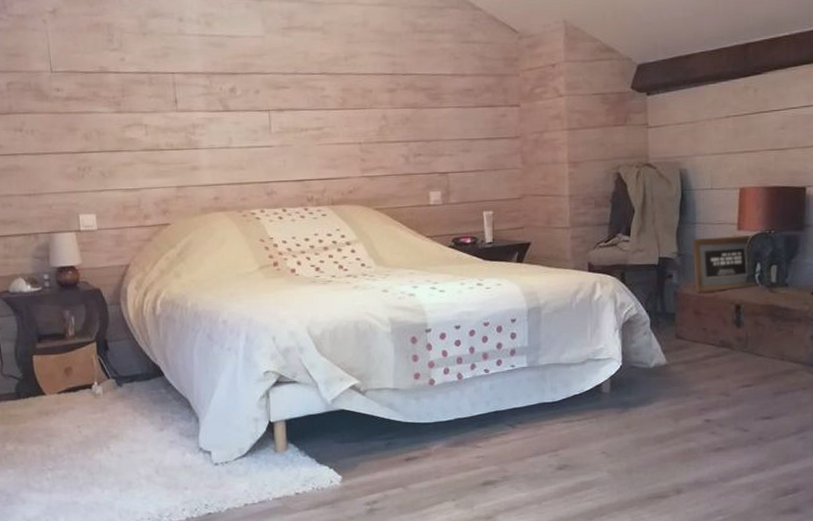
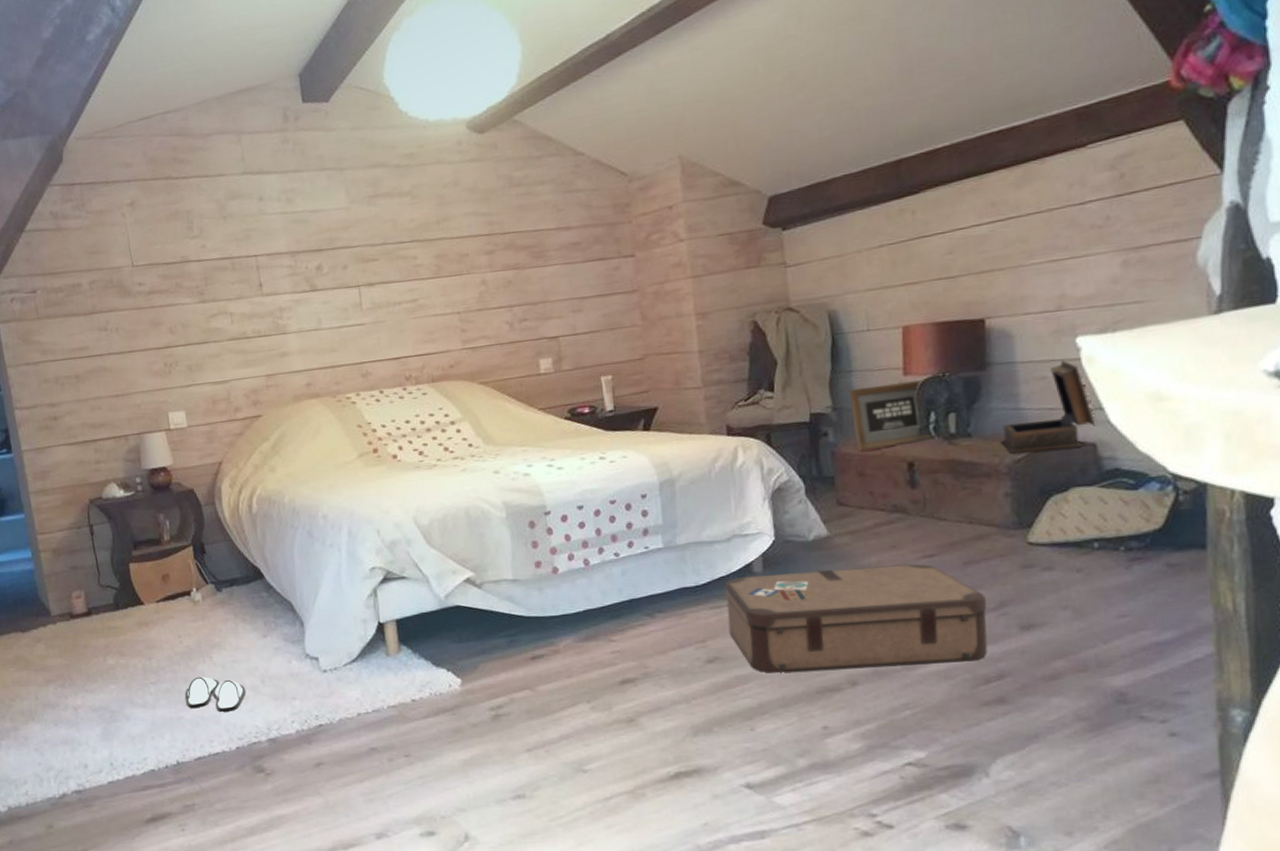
slippers: none [81,465,140,498] -> present [185,676,246,712]
suitcase: none [577,391,790,480] -> present [725,563,988,673]

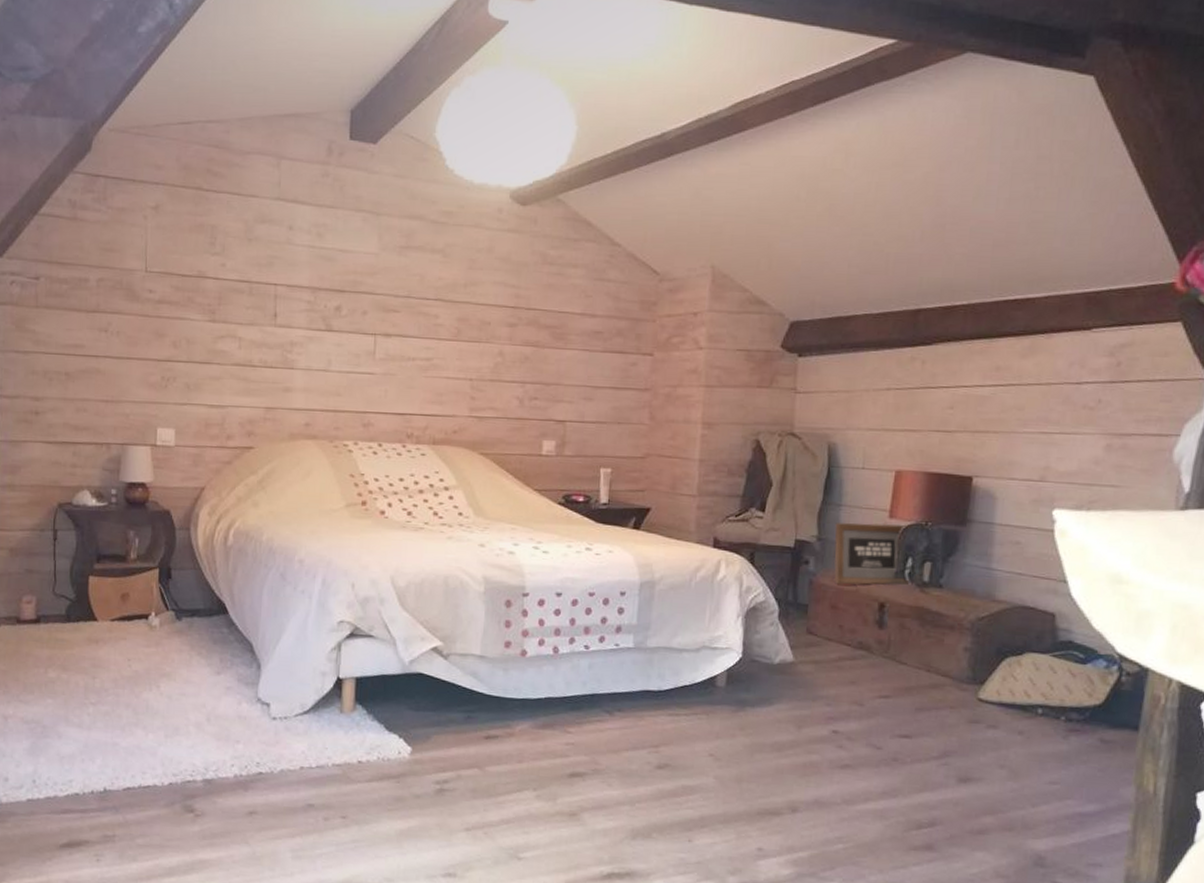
slippers: present [185,676,246,712] -> none [124,704,188,745]
suitcase: present [725,563,988,673] -> none [683,689,932,805]
decorative box: present [1001,360,1095,454] -> none [968,529,1057,615]

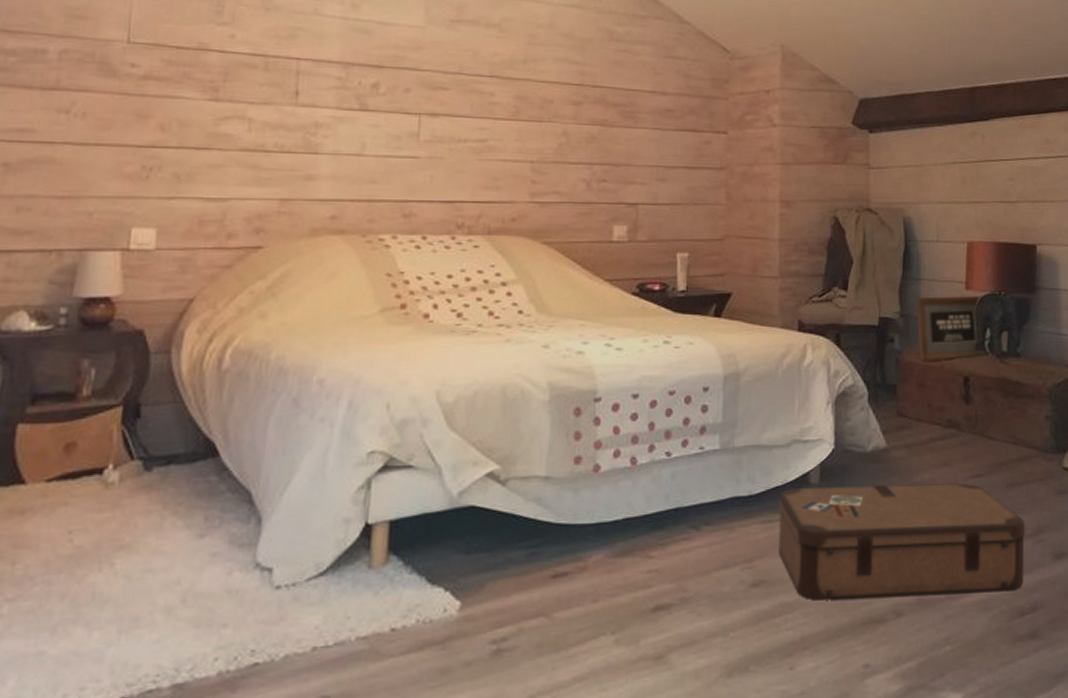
suitcase: none [683,689,932,805] -> present [778,483,1026,601]

